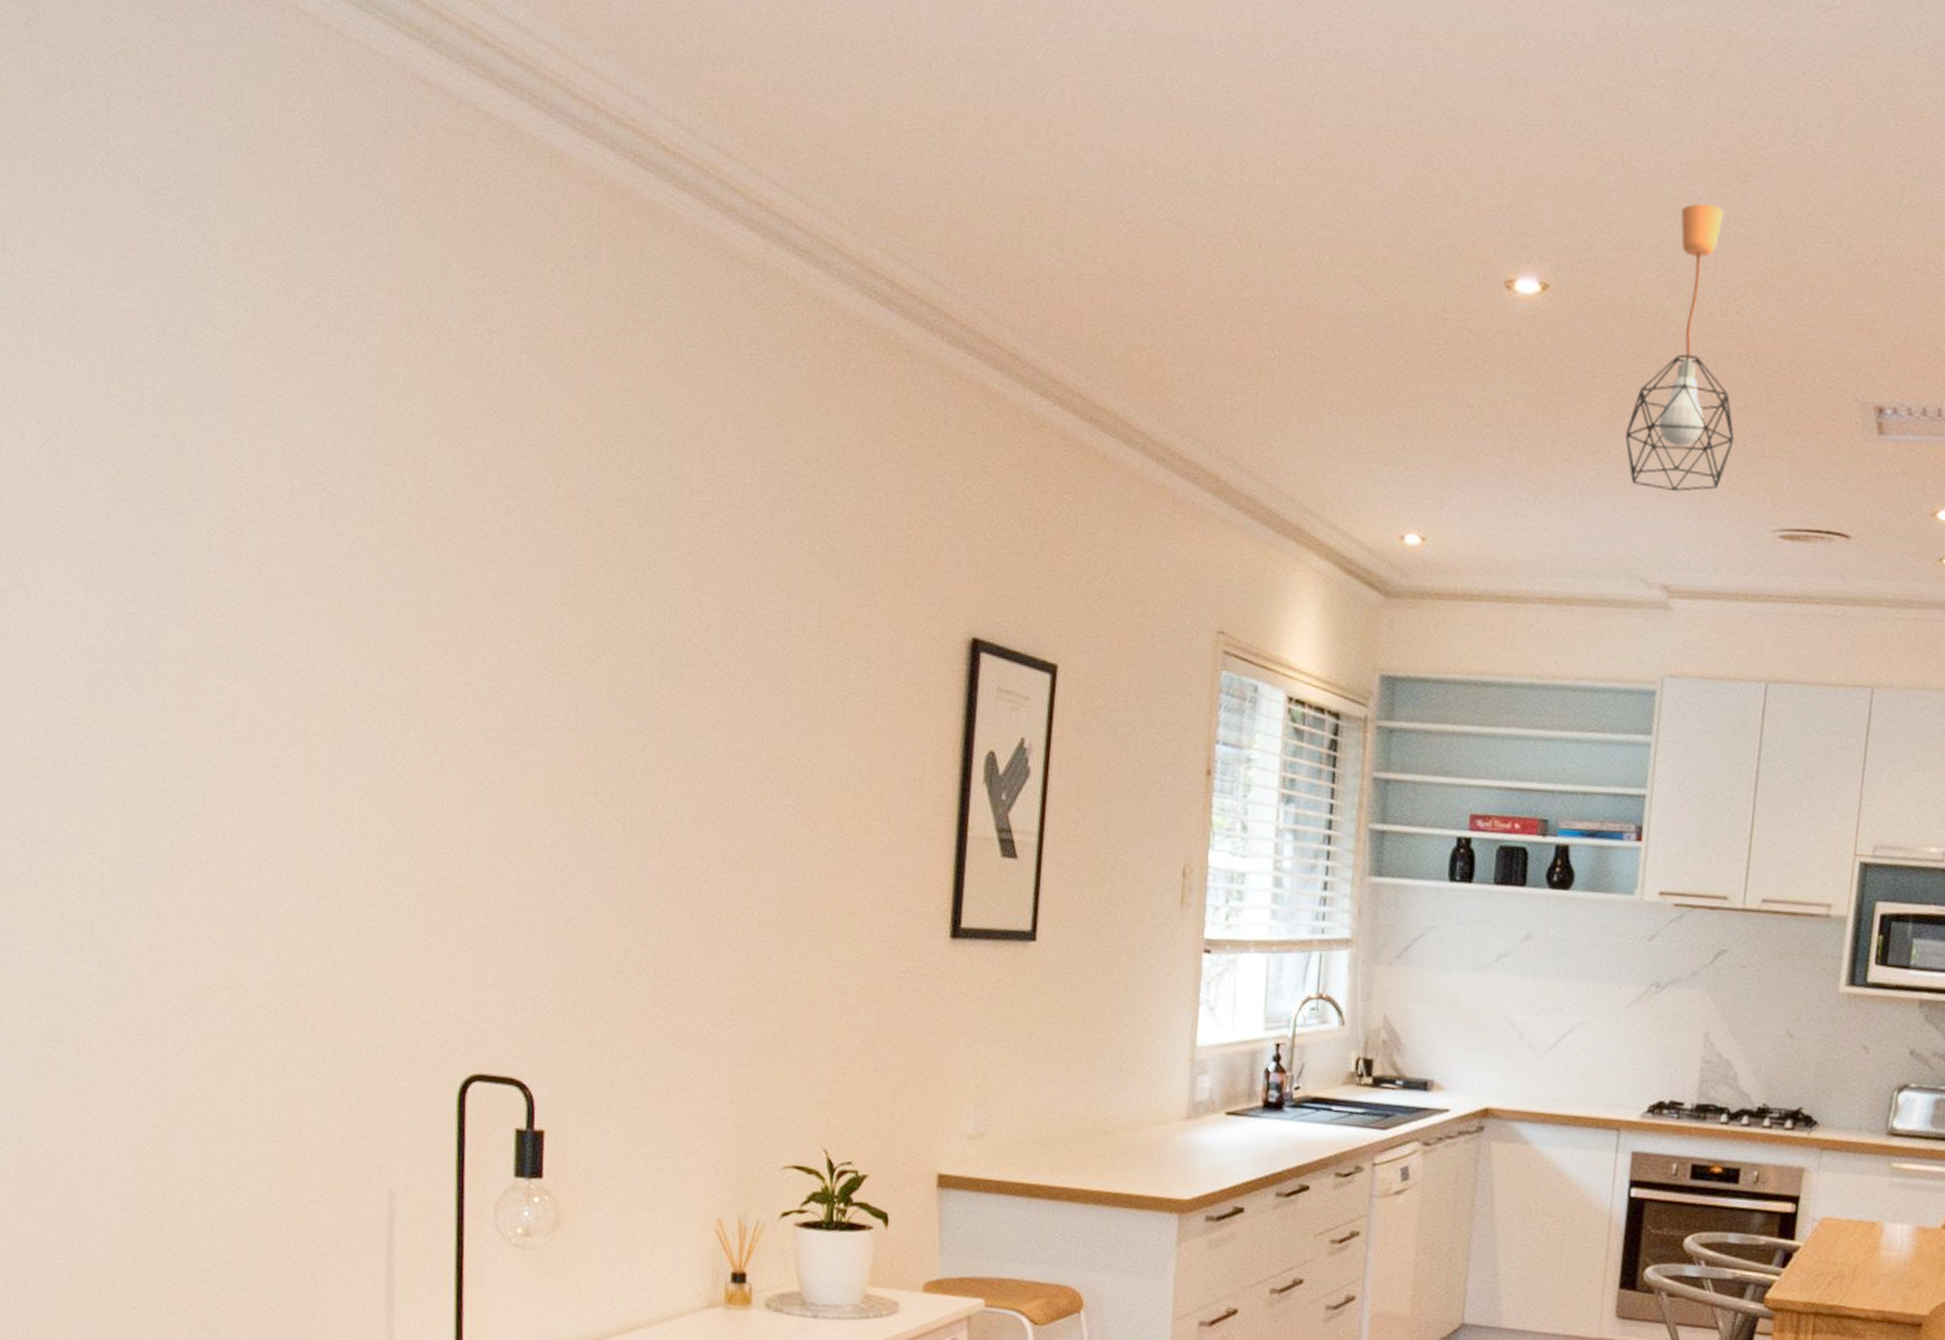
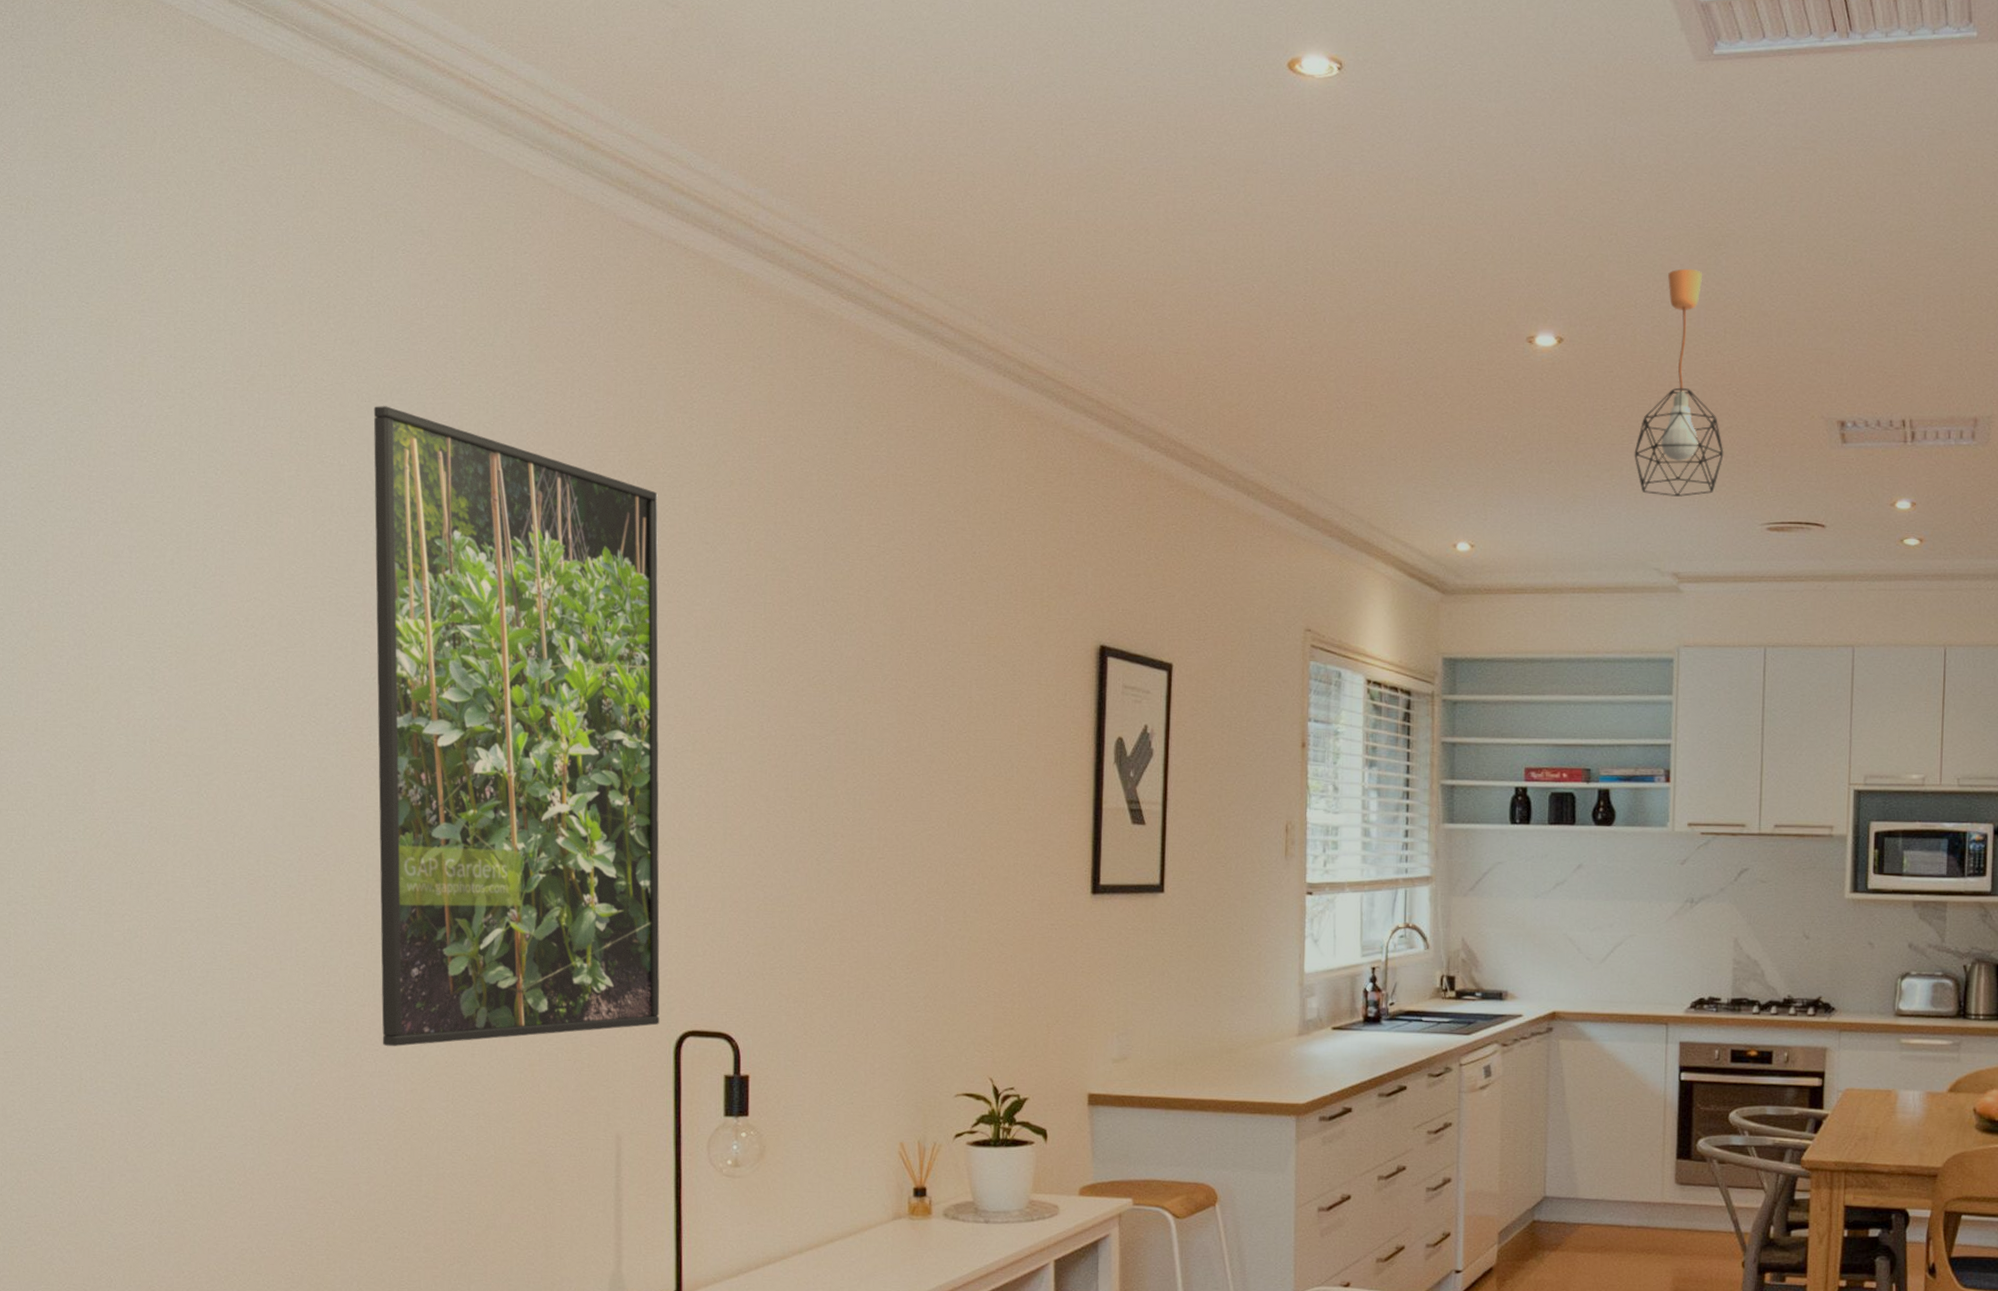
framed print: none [110,295,449,1074] -> present [373,406,660,1046]

